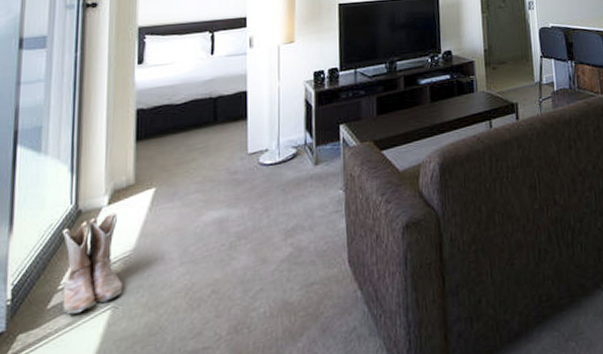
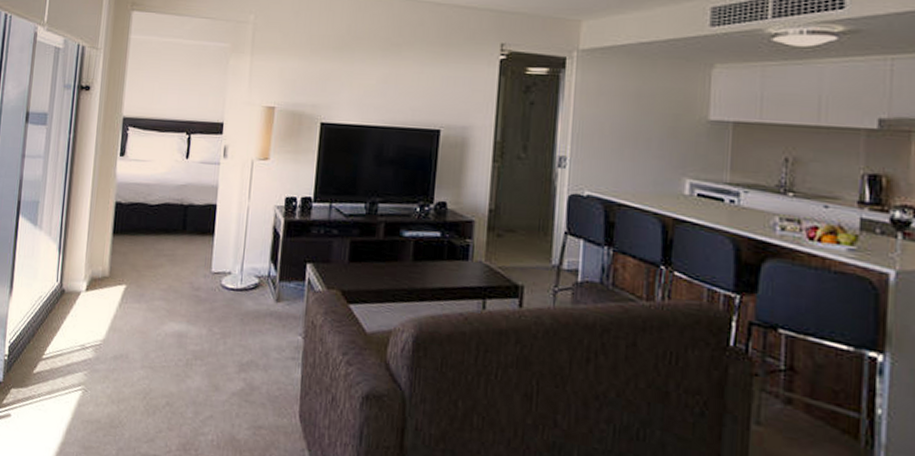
boots: present [62,213,124,315] -> none [45,299,93,386]

